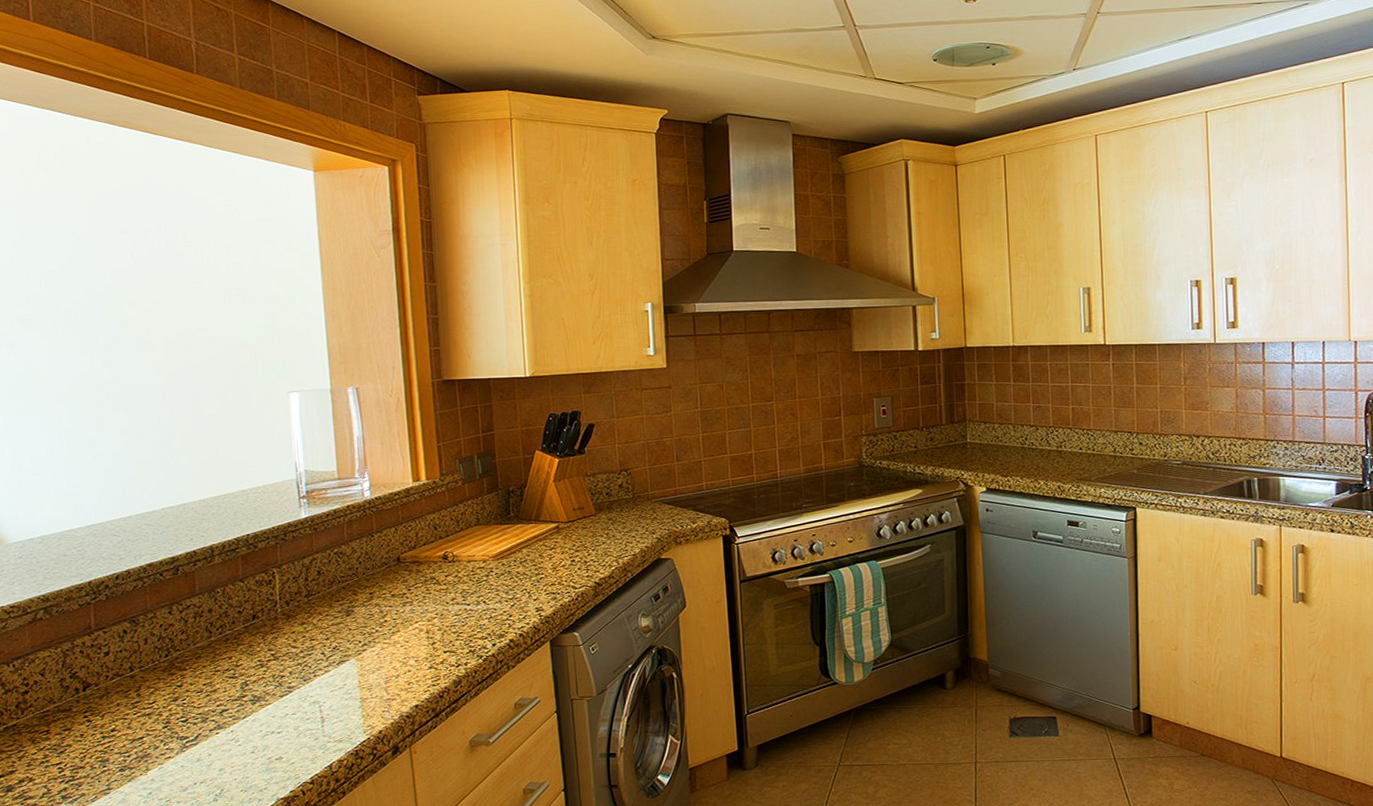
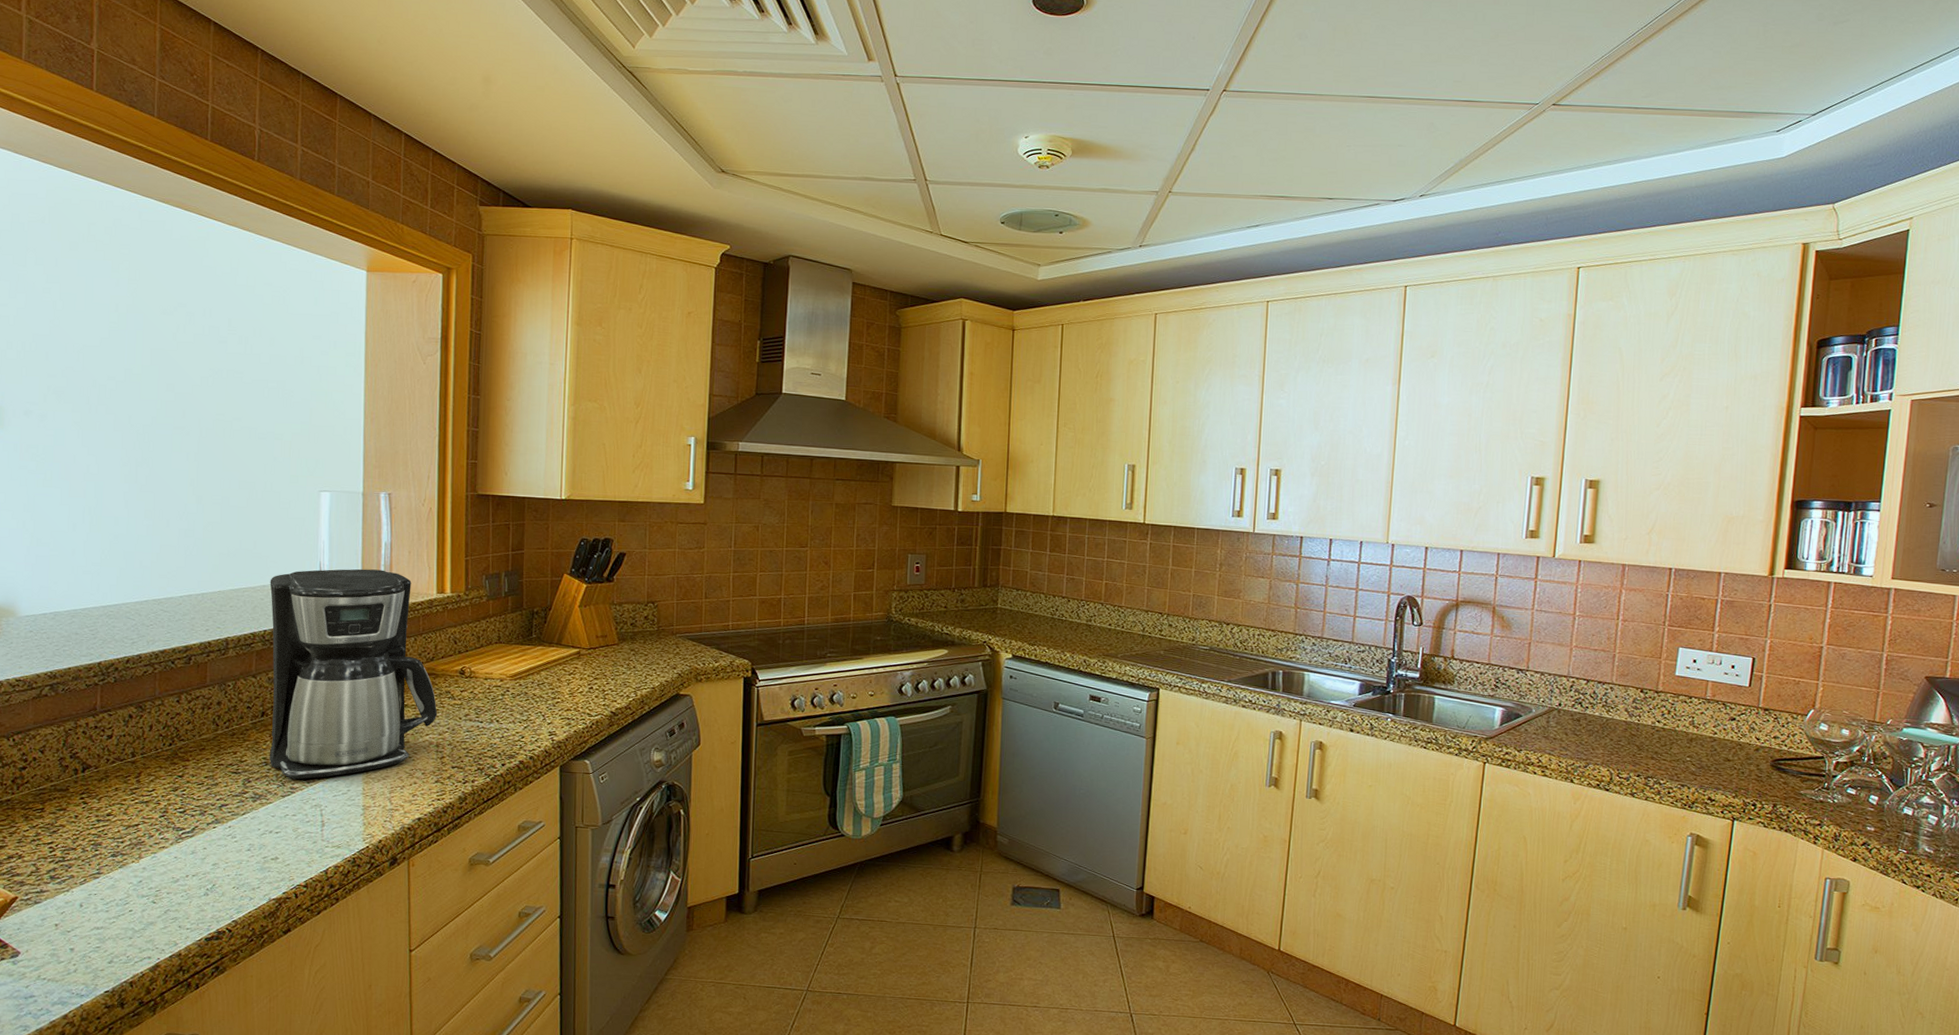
coffee maker: none [248,464,425,679] -> present [269,569,438,780]

